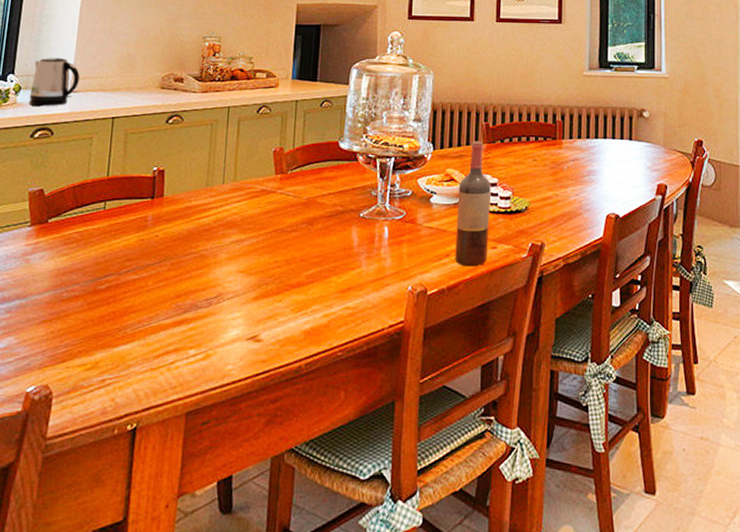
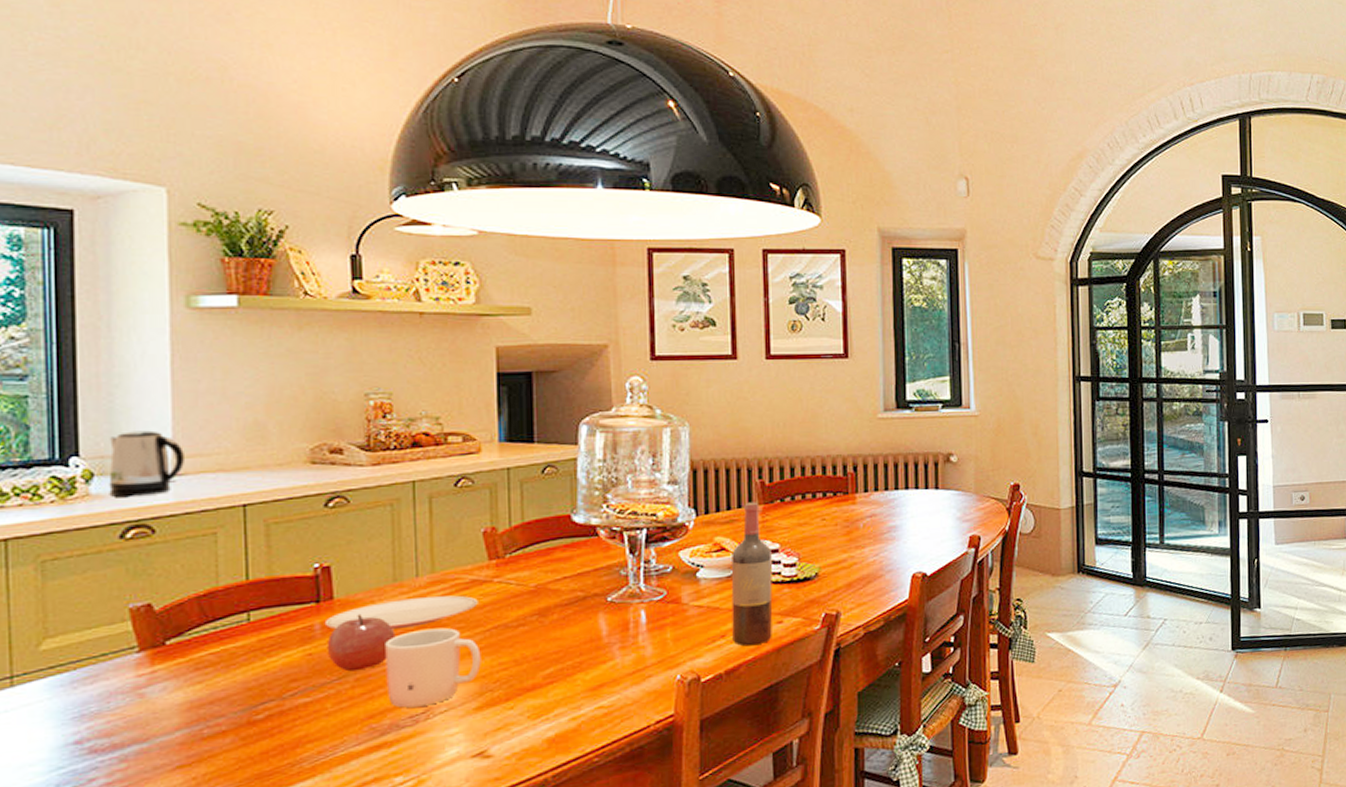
fruit: none [154,210,203,257] -> present [326,613,396,672]
plate: none [155,201,264,226] -> present [324,595,478,630]
mug: none [192,227,262,291] -> present [385,627,481,708]

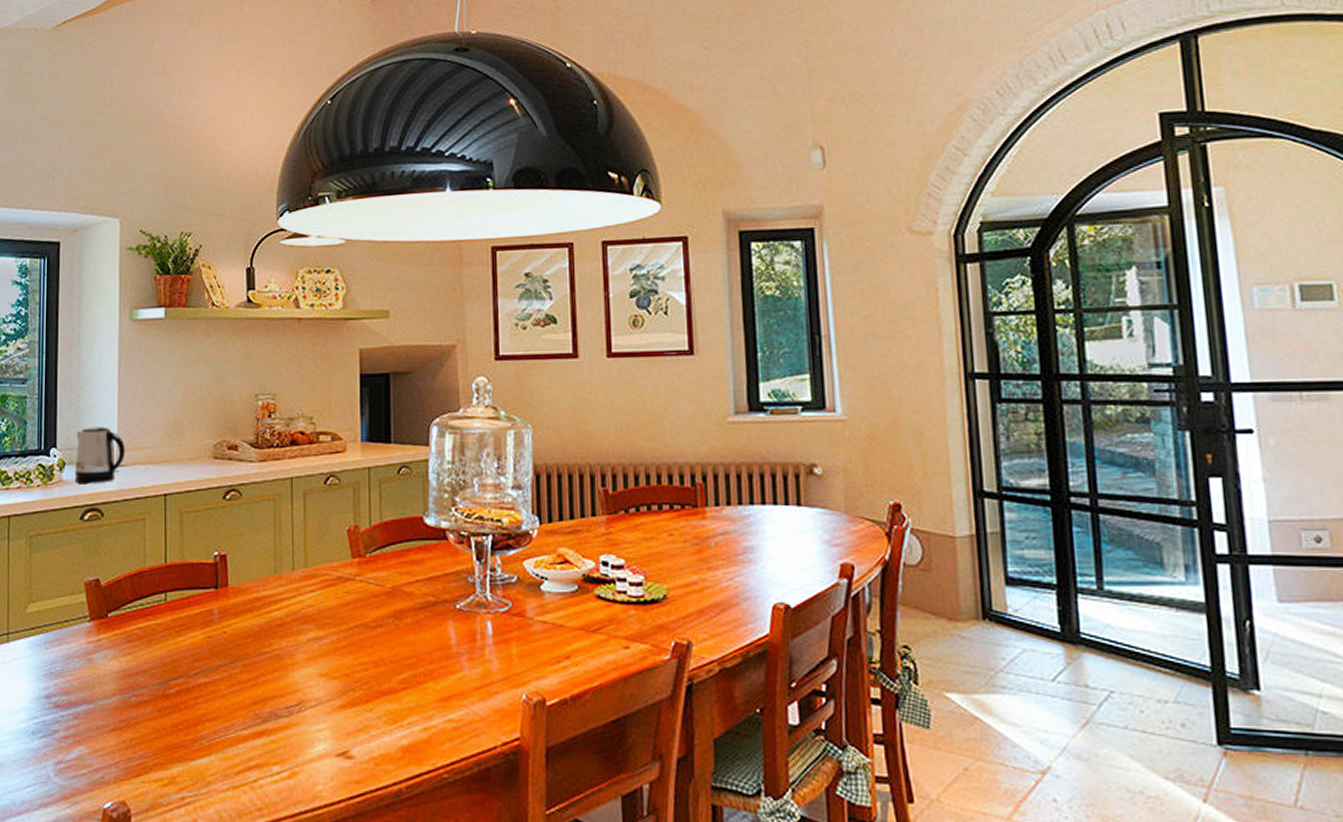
plate: present [324,595,478,630] -> none [221,591,343,620]
fruit: present [326,613,396,672] -> none [222,602,276,657]
mug: present [385,627,481,708] -> none [267,622,345,698]
wine bottle: present [731,502,773,646] -> none [575,512,619,671]

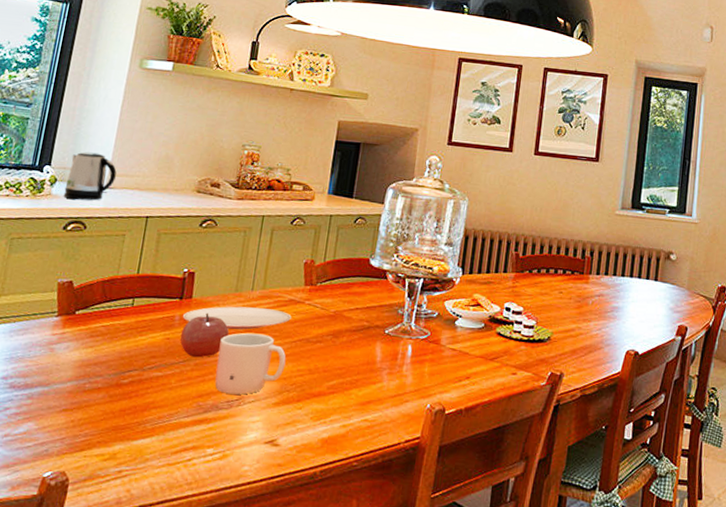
plate: none [221,591,343,620] -> present [182,306,291,330]
fruit: none [222,602,276,657] -> present [179,312,230,358]
mug: none [267,622,345,698] -> present [215,332,286,395]

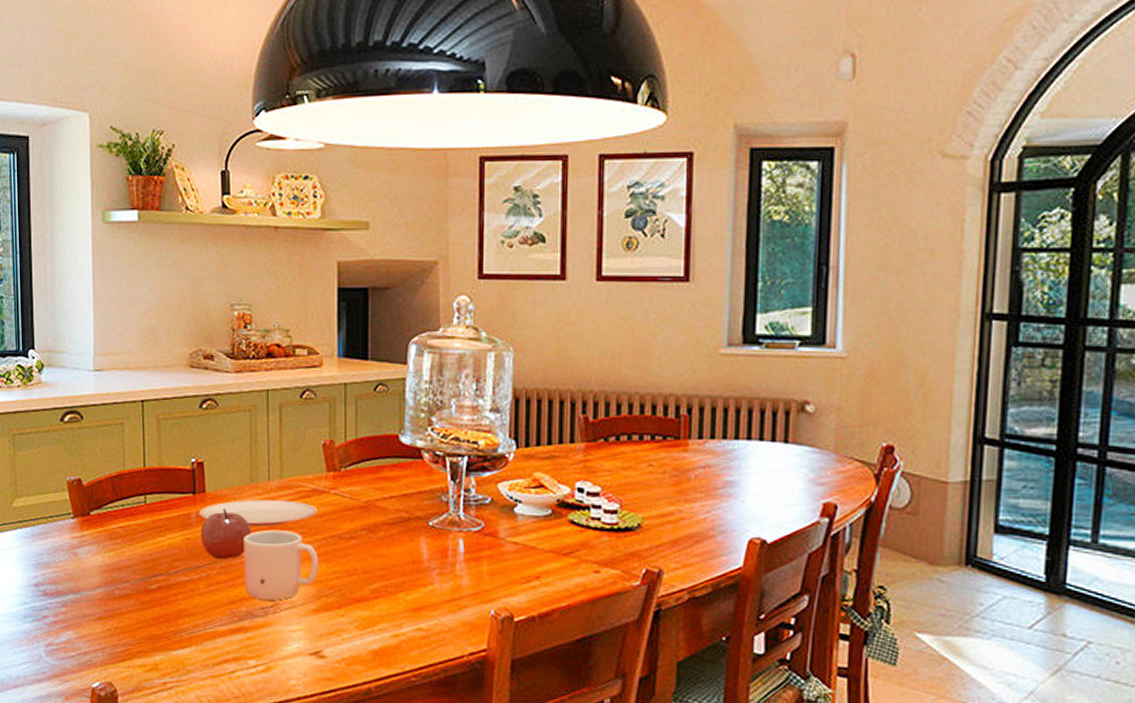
kettle: present [63,152,117,201] -> none [53,330,102,387]

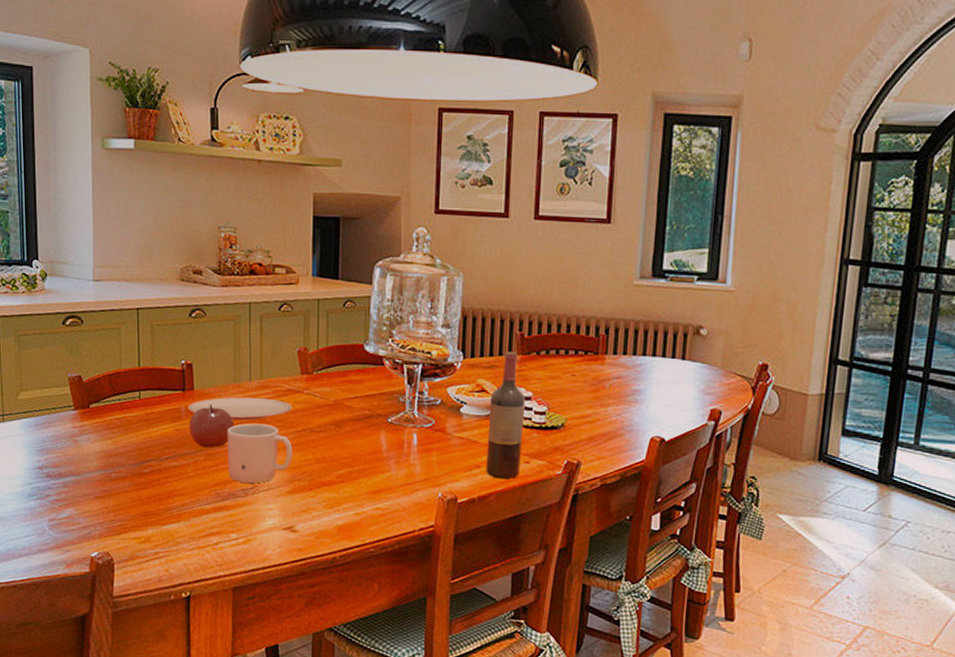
wine bottle: none [547,438,592,593] -> present [486,351,525,480]

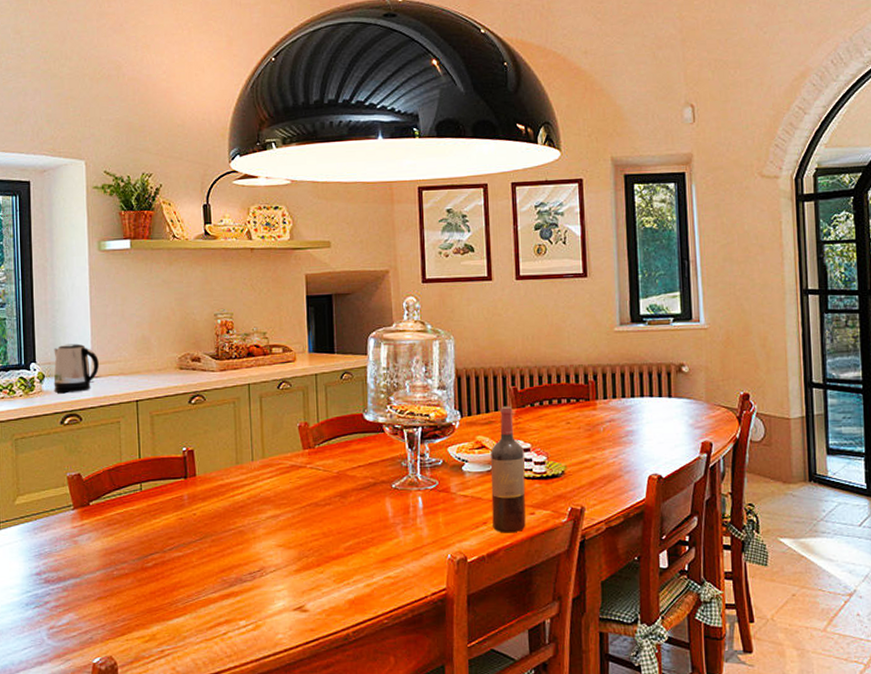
kettle: none [55,243,101,295] -> present [53,343,99,393]
plate: present [187,397,292,421] -> none [190,477,296,503]
fruit: present [189,404,234,448] -> none [192,488,239,534]
mug: present [227,423,293,484] -> none [231,503,299,566]

